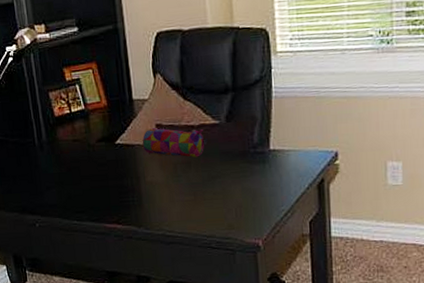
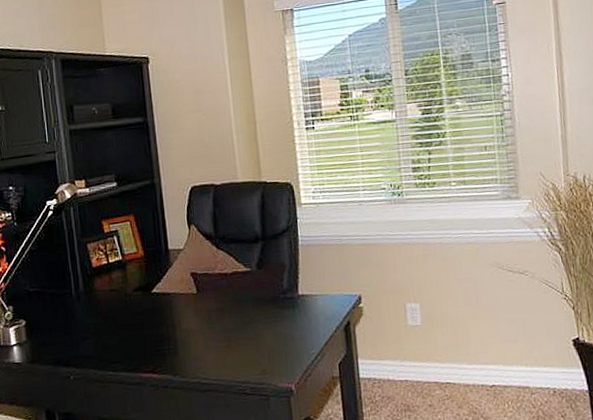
pencil case: present [142,128,208,158] -> none [177,276,240,305]

